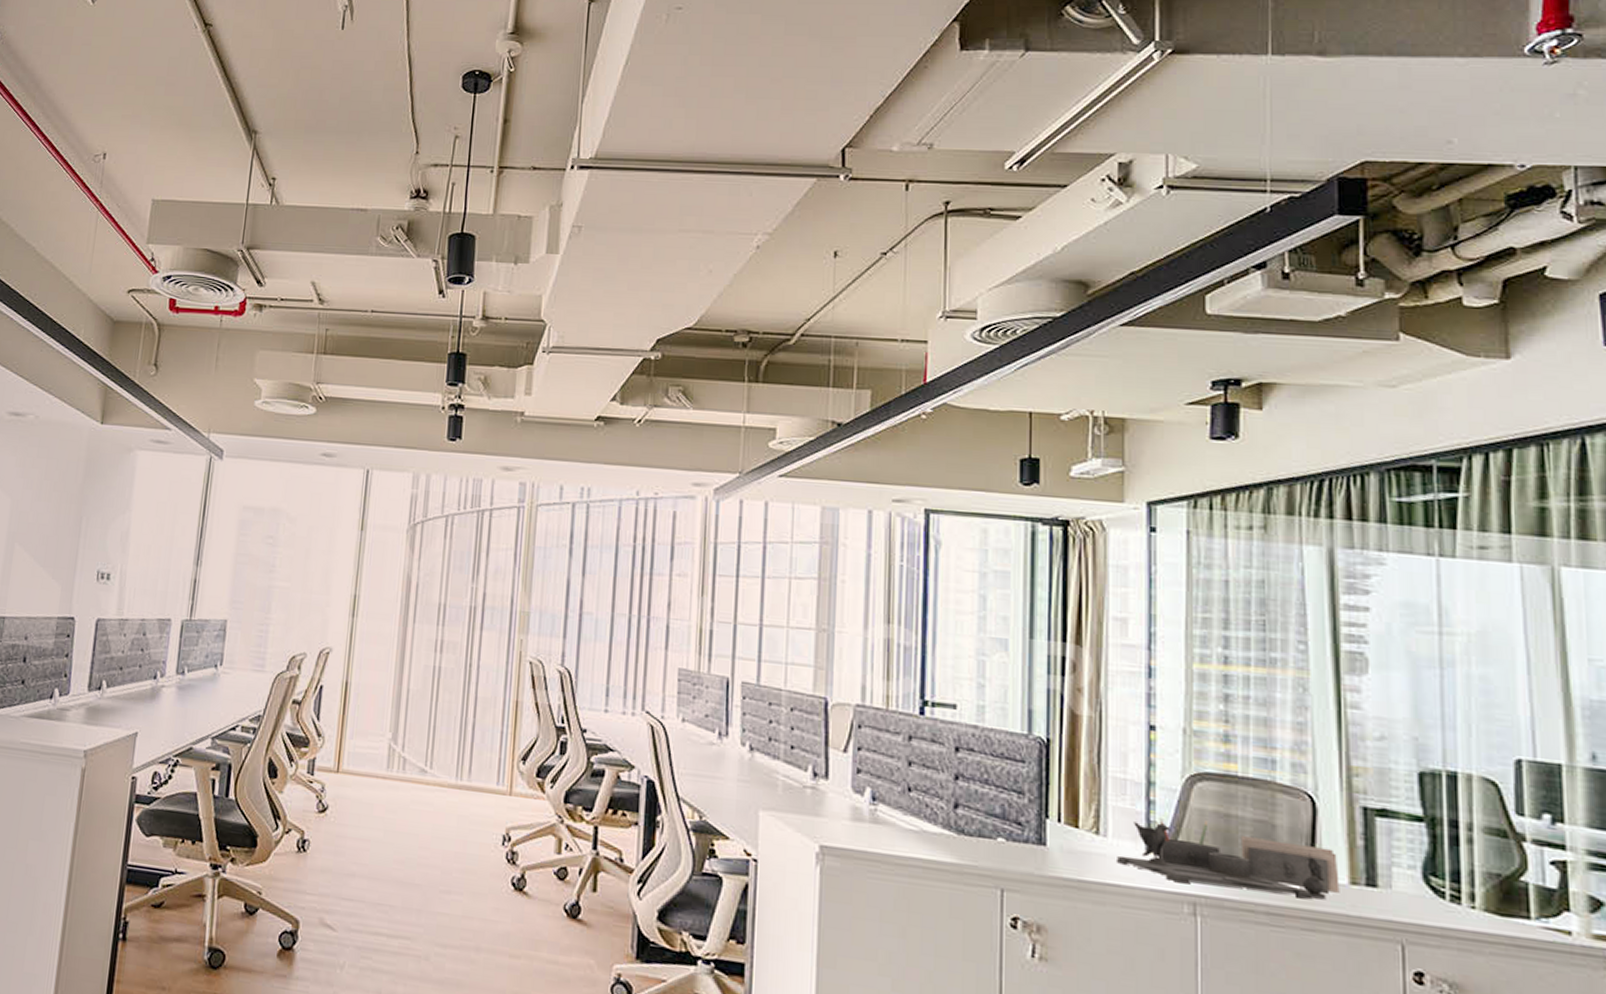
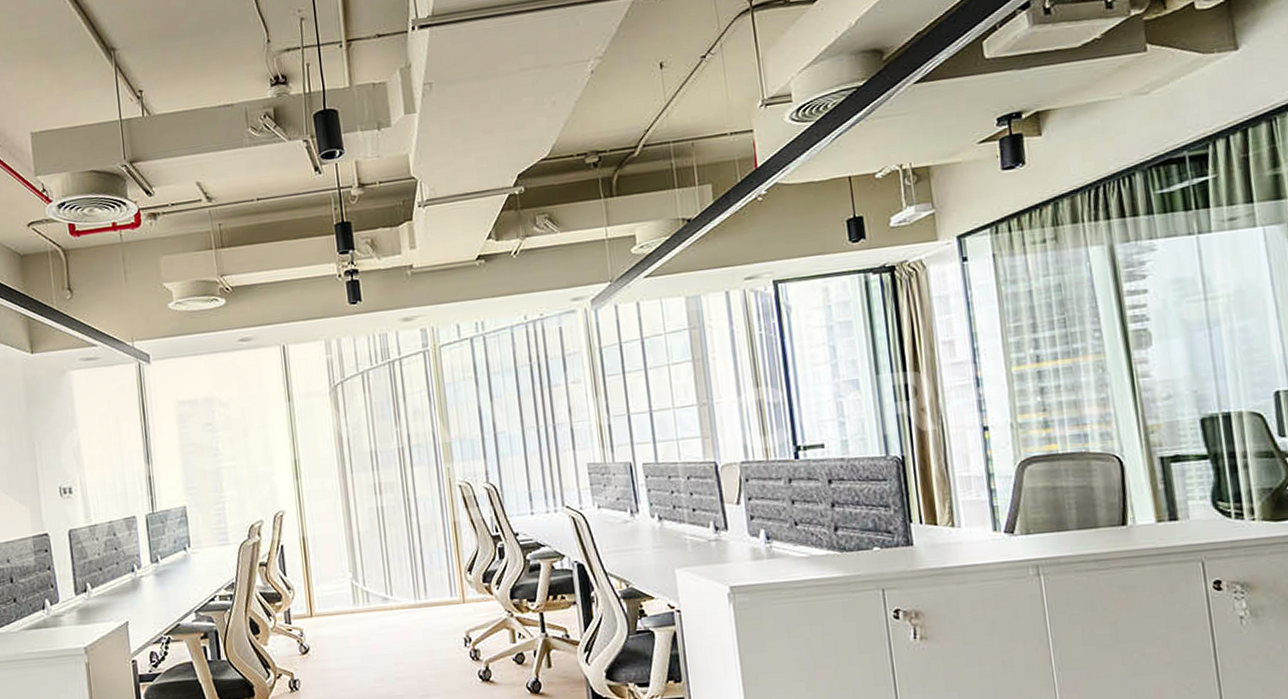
desk organizer: present [1115,818,1340,900] -> none [970,496,1150,552]

